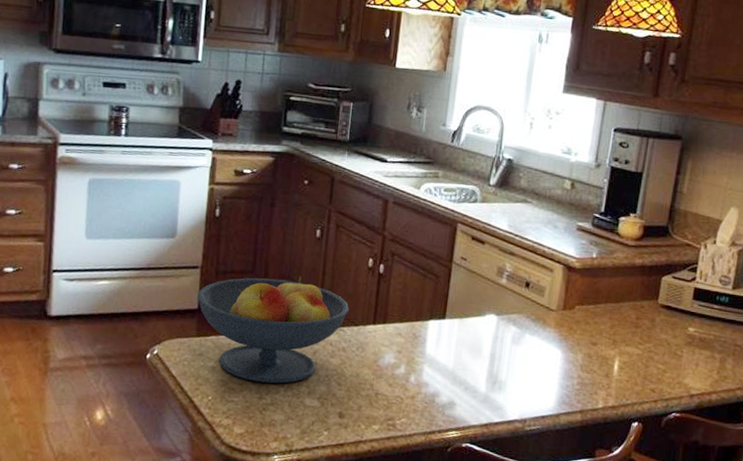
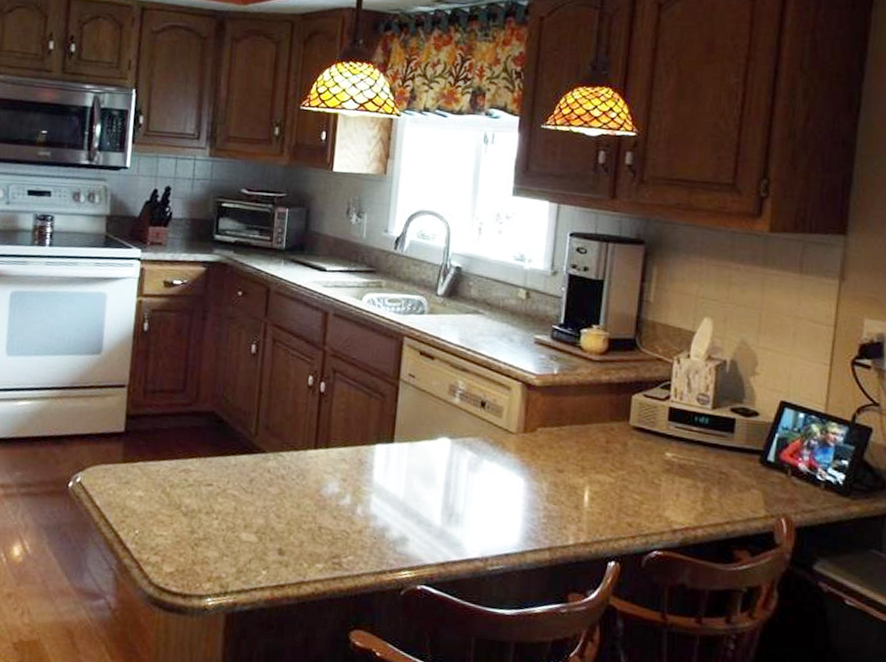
fruit bowl: present [197,276,350,384] -> none [124,395,289,516]

